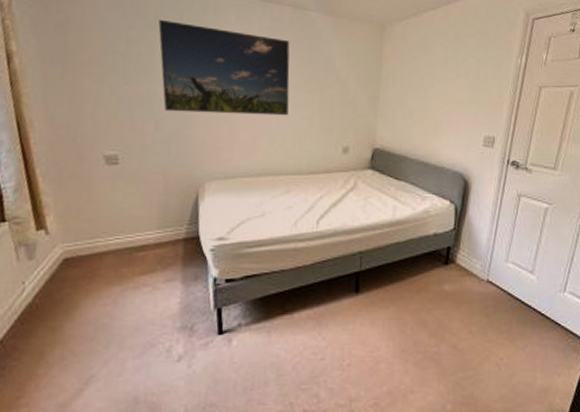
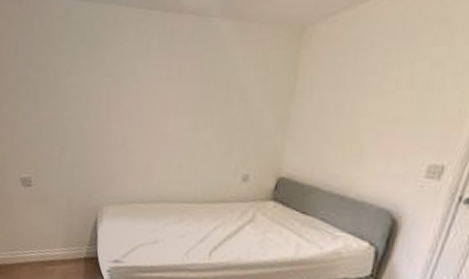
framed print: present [158,19,290,116] -> none [63,42,190,140]

